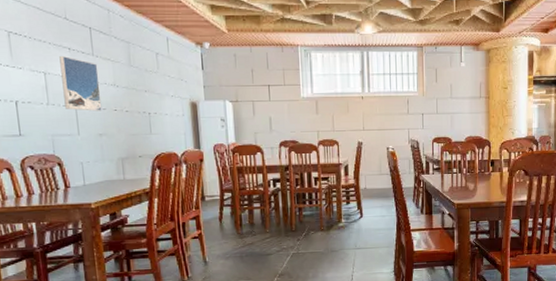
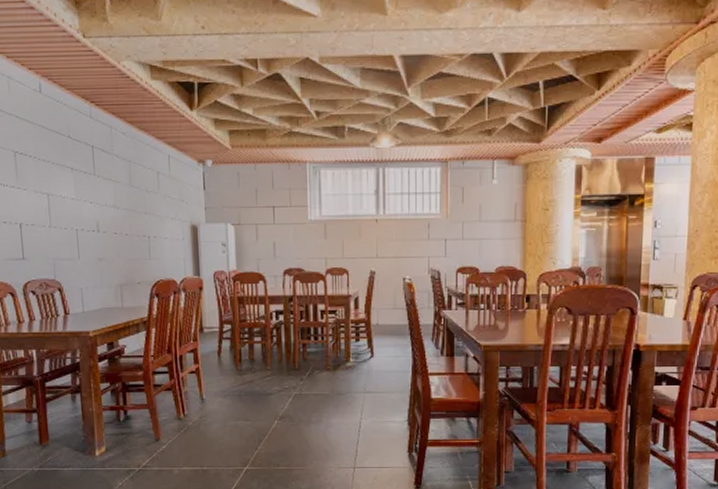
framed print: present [59,56,102,111] -> none [62,177,102,234]

